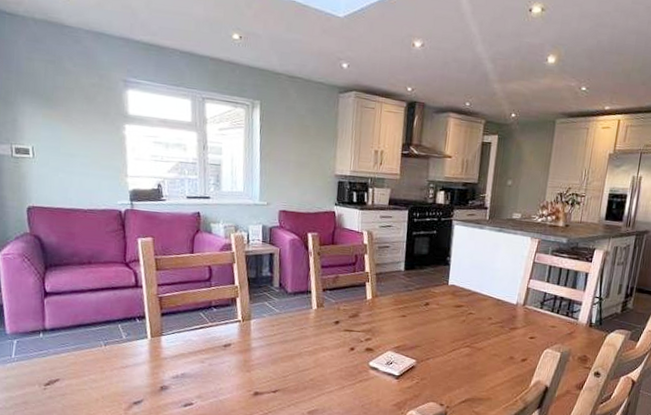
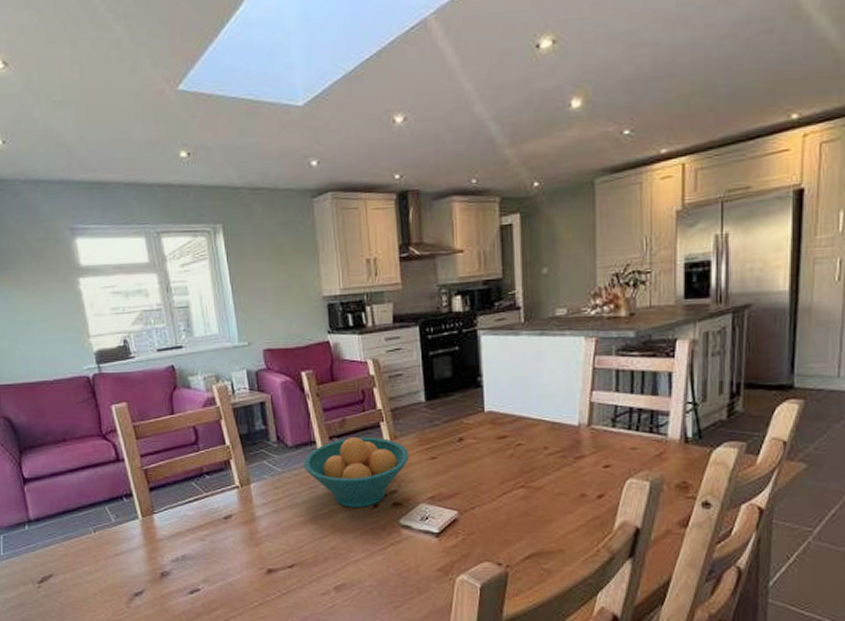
fruit bowl: none [298,291,385,350] -> present [303,436,409,507]

